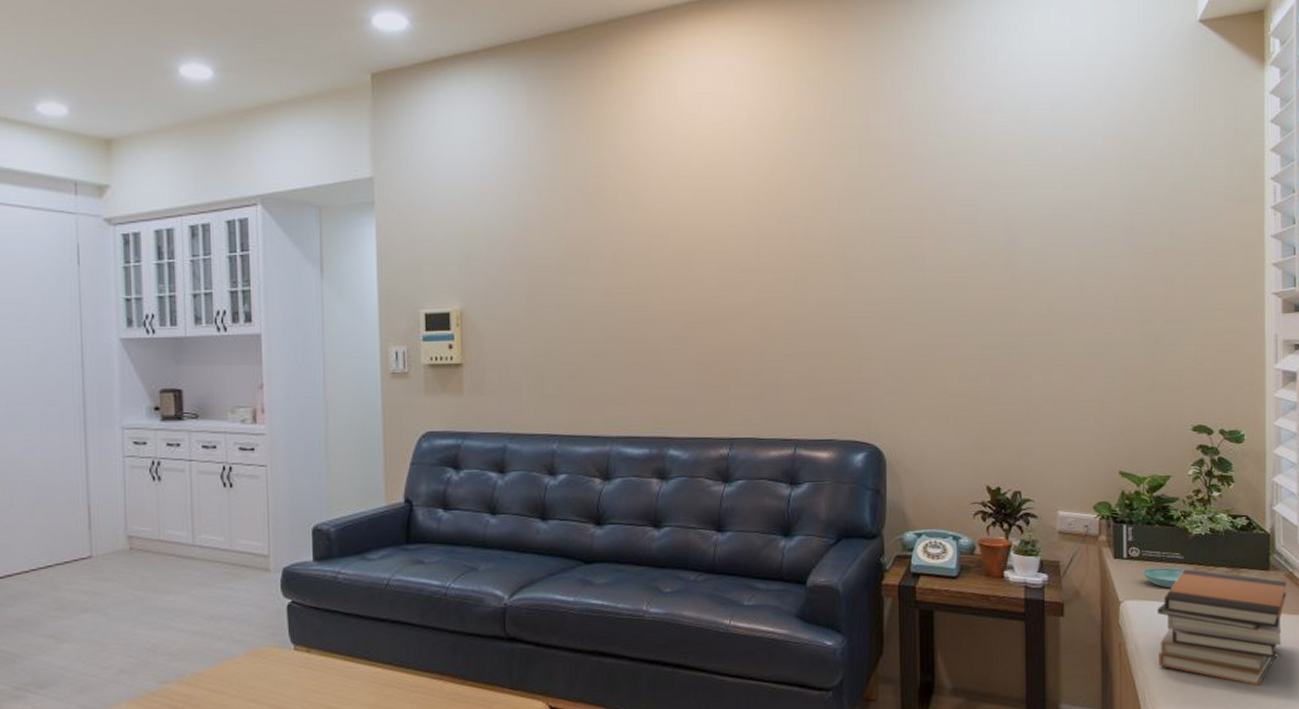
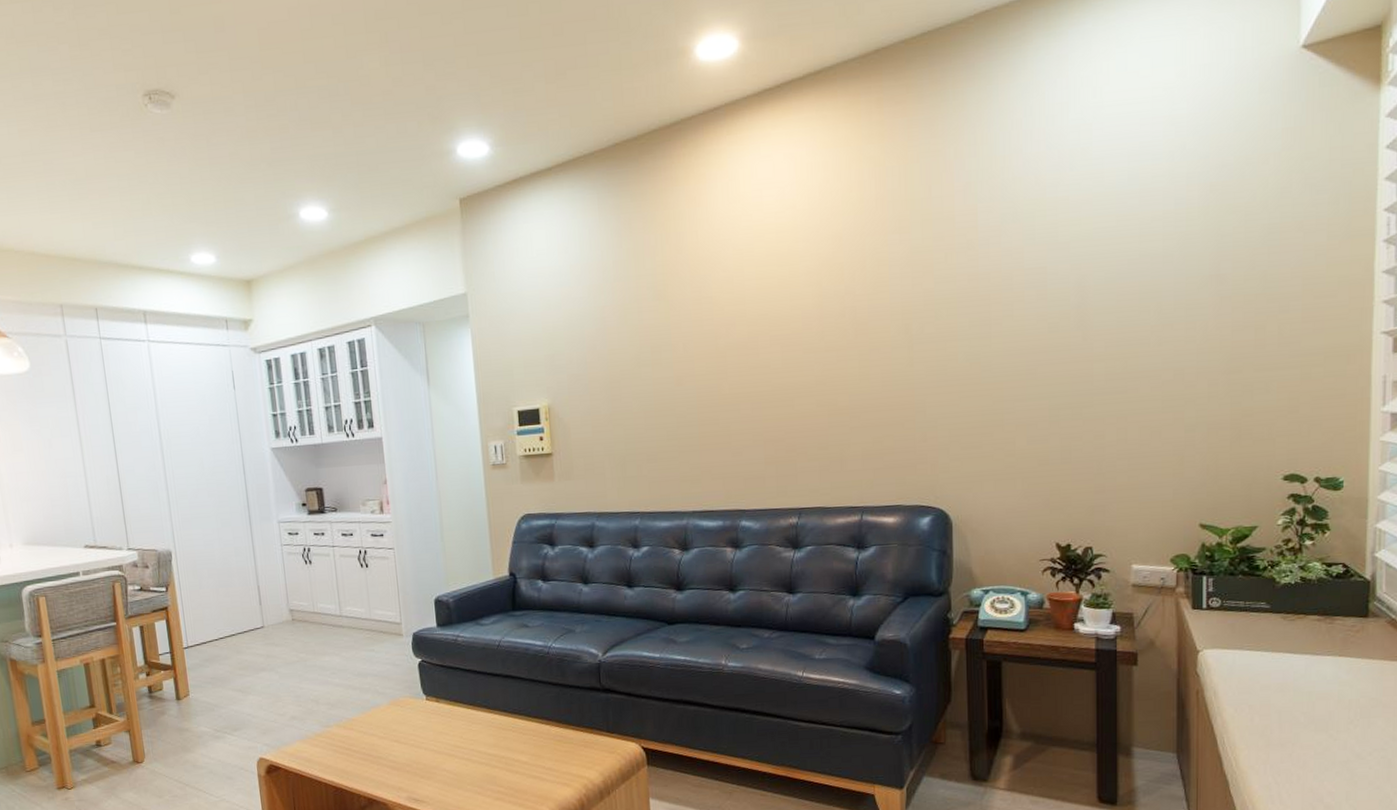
saucer: present [1142,567,1185,589] -> none [1223,616,1271,637]
book stack: present [1157,569,1286,687] -> none [1239,618,1388,732]

